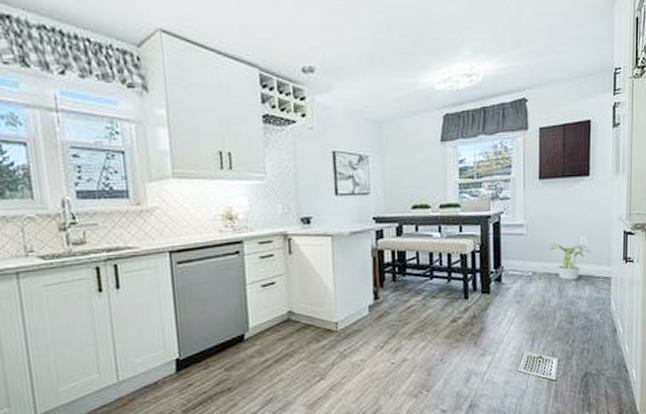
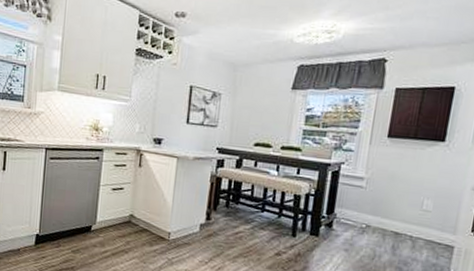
potted plant: present [548,243,592,280] -> none [387,201,436,241]

